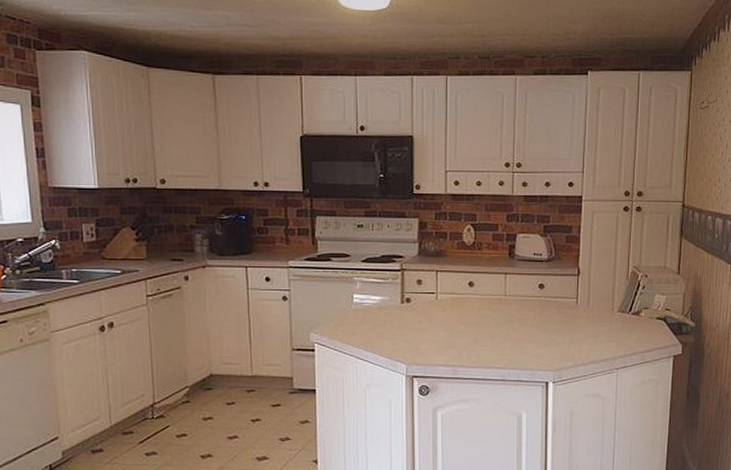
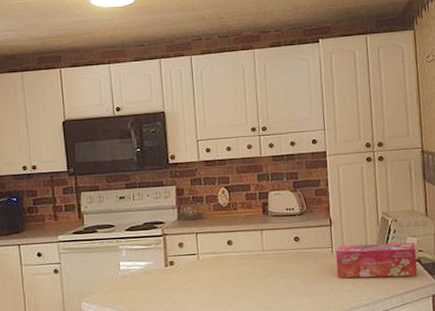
tissue box: none [579,296,663,335] -> present [336,242,417,278]

